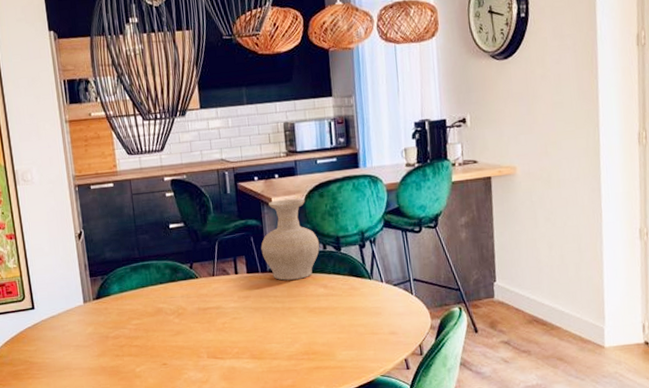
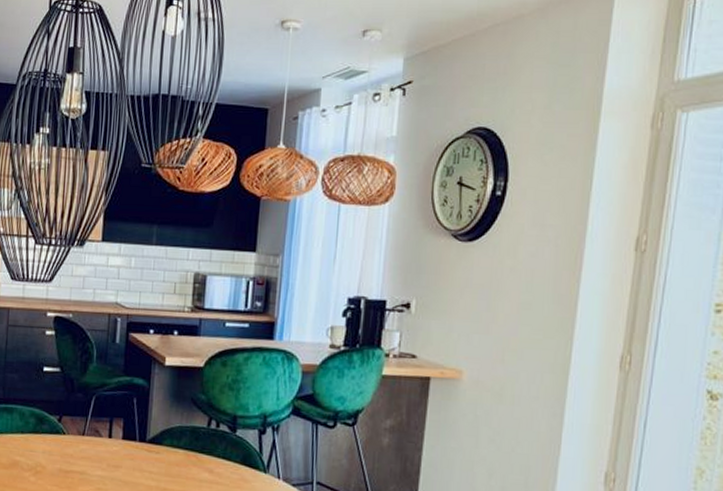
vase: present [260,198,320,281] -> none [143,360,213,458]

